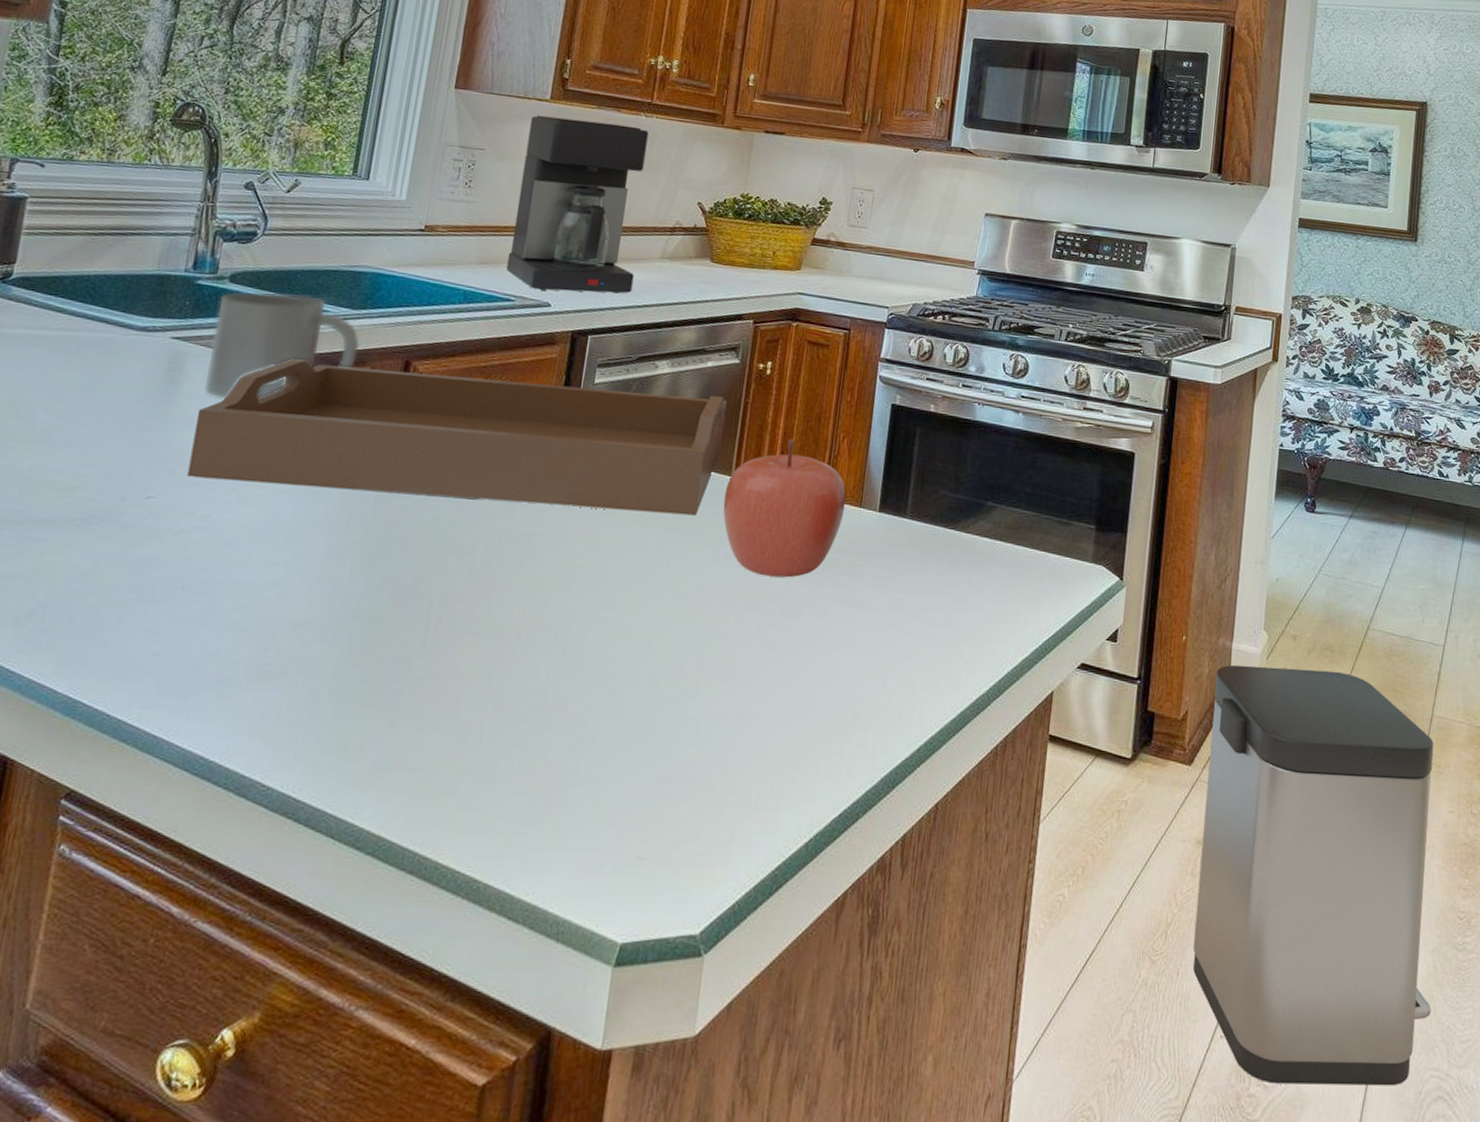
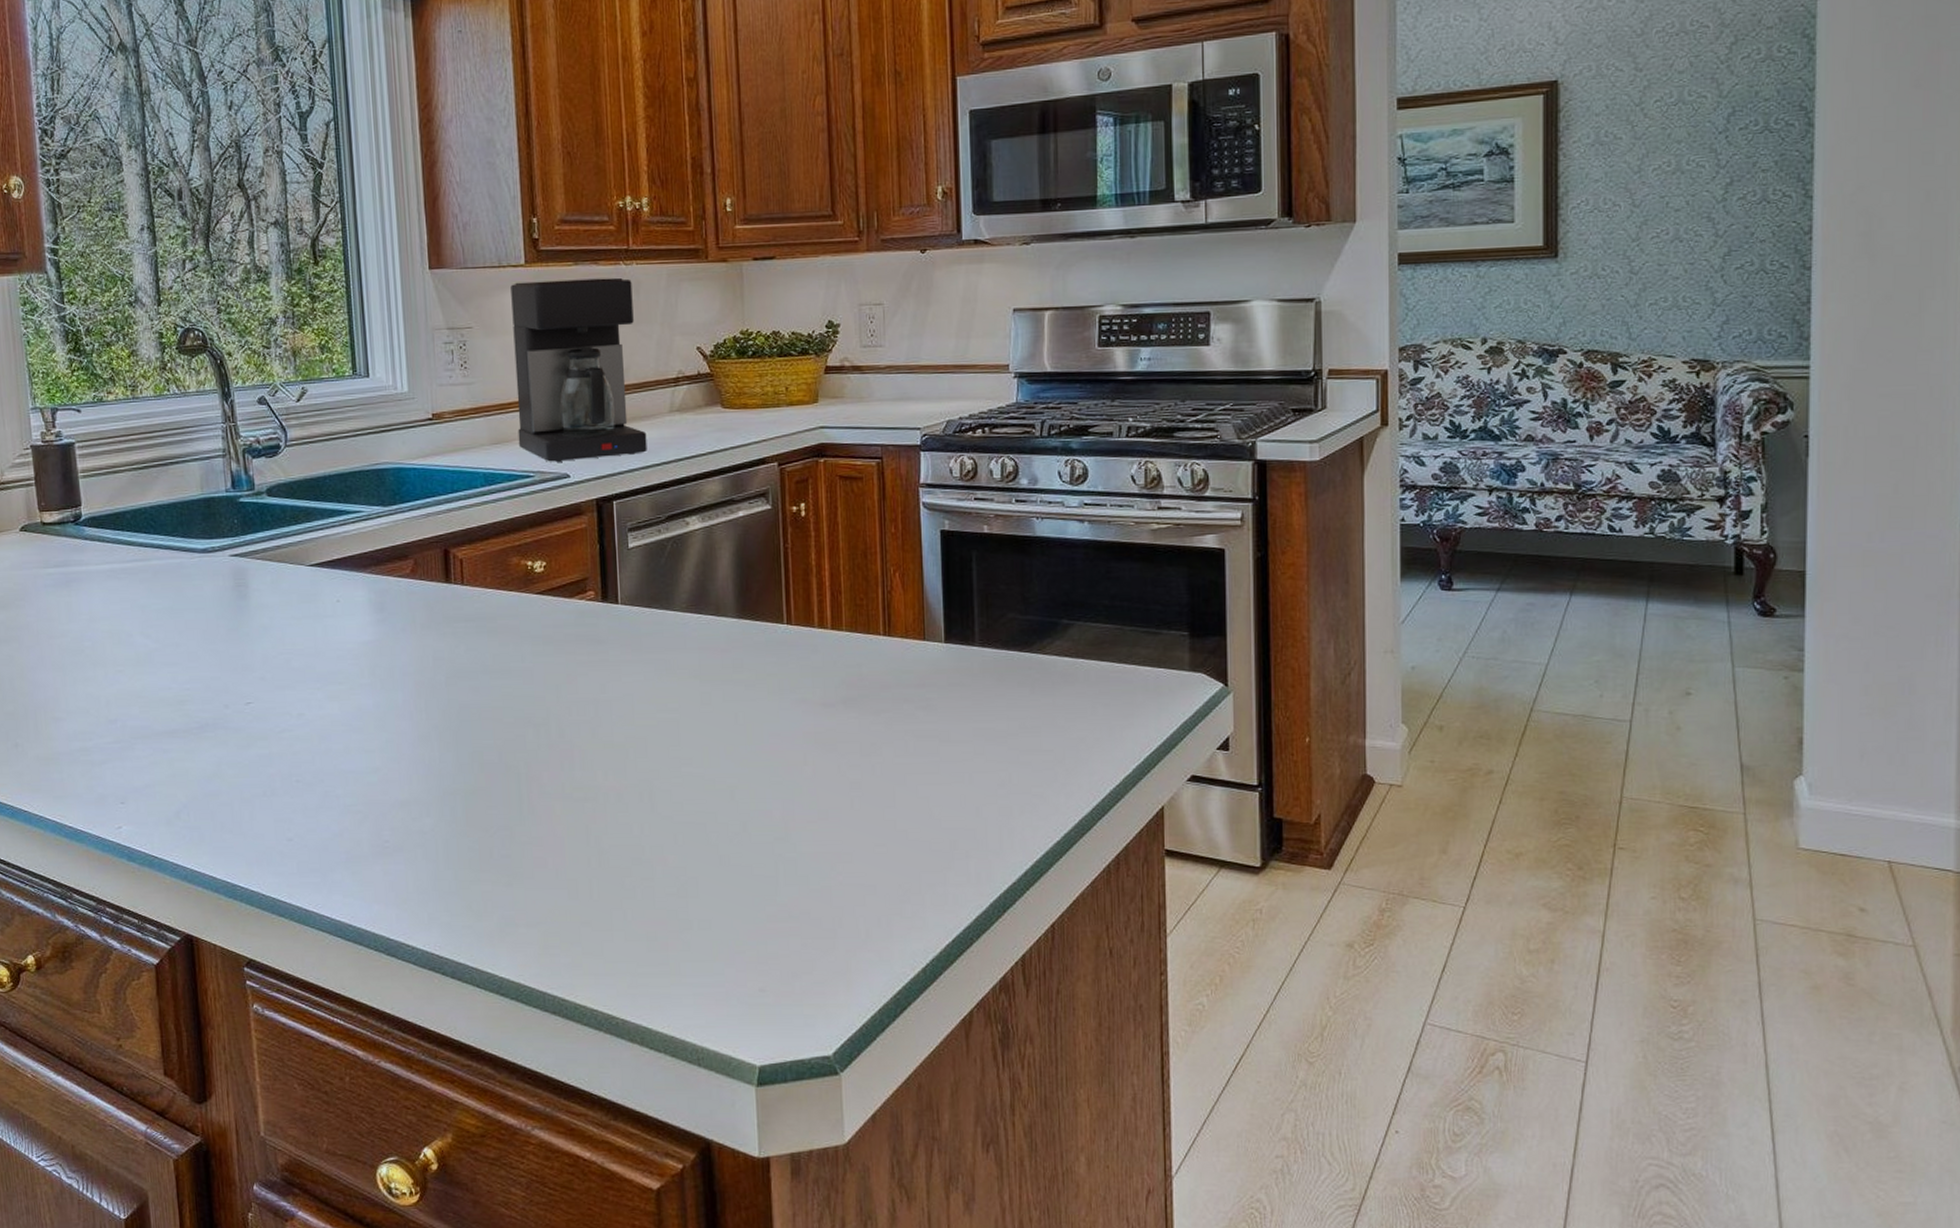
serving tray: present [187,359,728,516] -> none [271,544,769,681]
mug: present [204,291,360,399] -> none [263,499,399,607]
fruit: present [723,439,846,578] -> none [780,579,908,719]
pedal bin: present [1193,664,1434,1086] -> none [1350,759,1644,1175]

